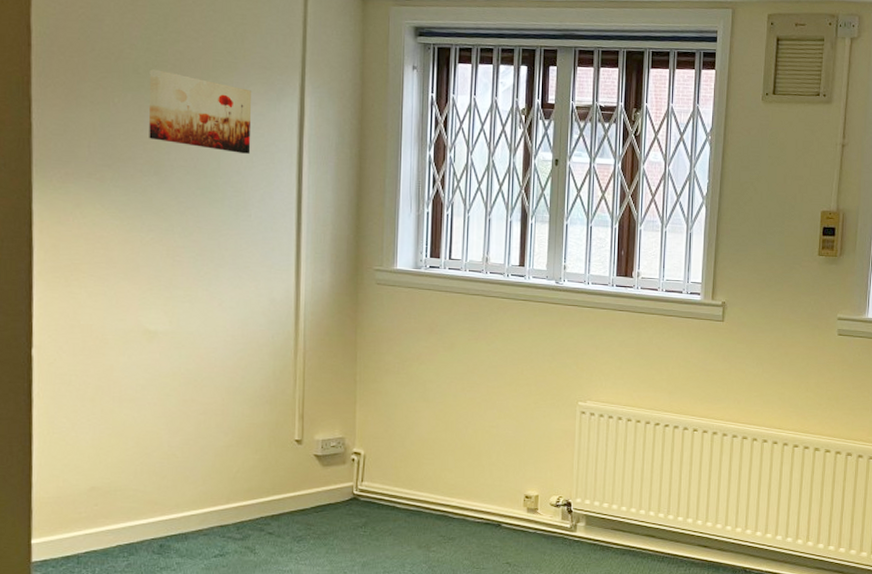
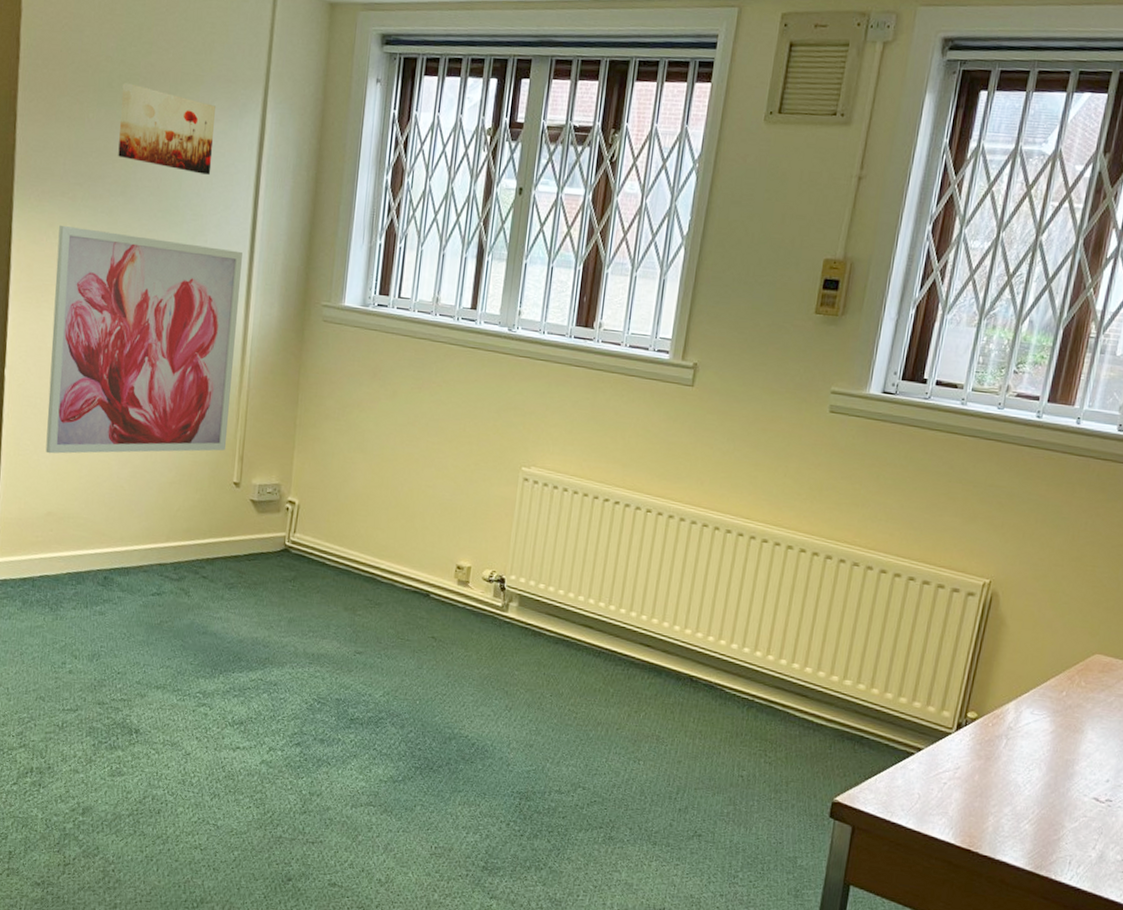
wall art: none [84,205,289,429] -> present [45,224,242,454]

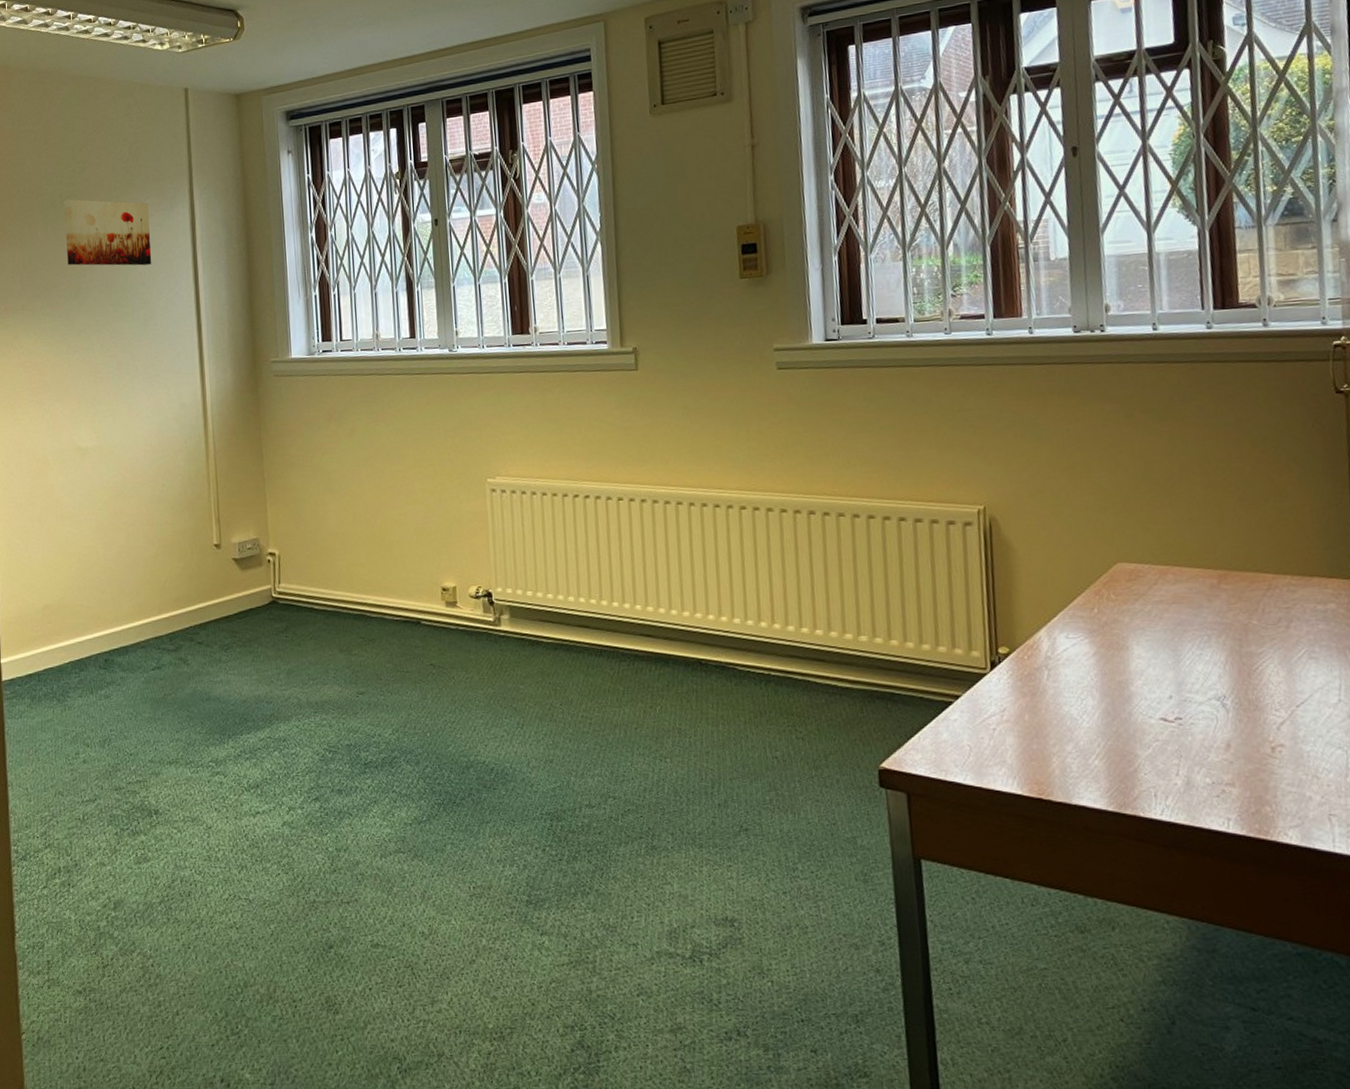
wall art: present [45,224,242,454] -> none [23,327,203,549]

